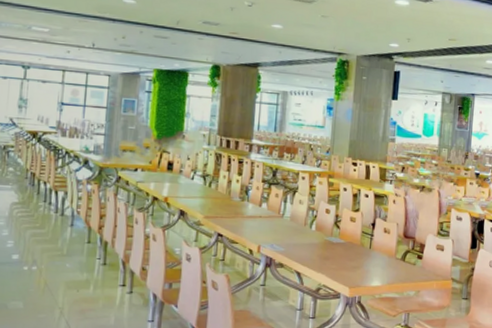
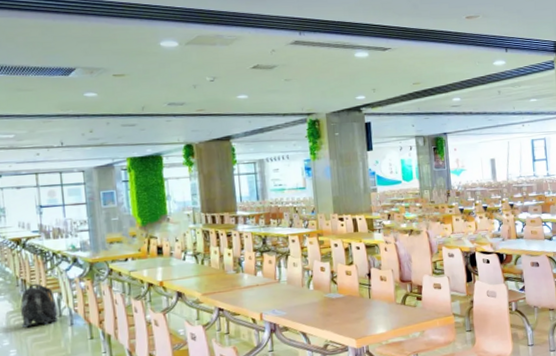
backpack: none [23,178,61,221] -> present [20,283,59,328]

